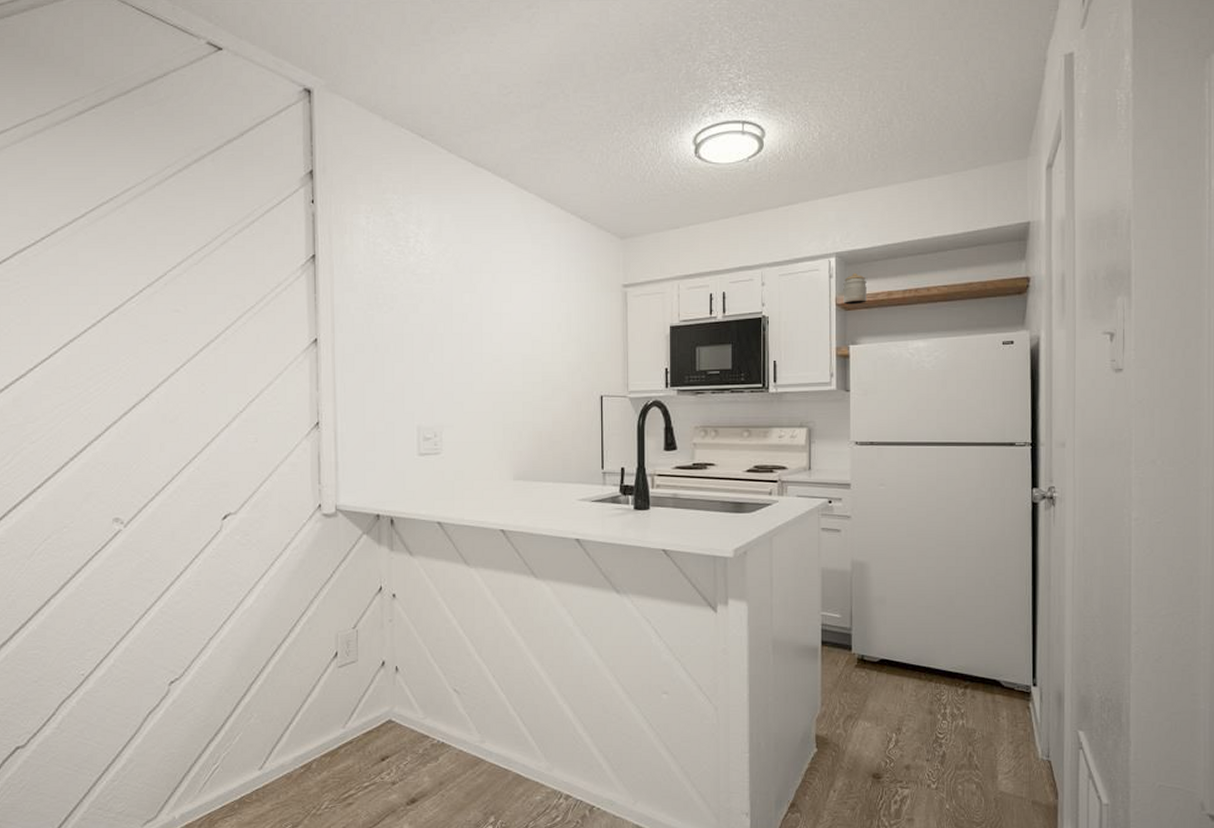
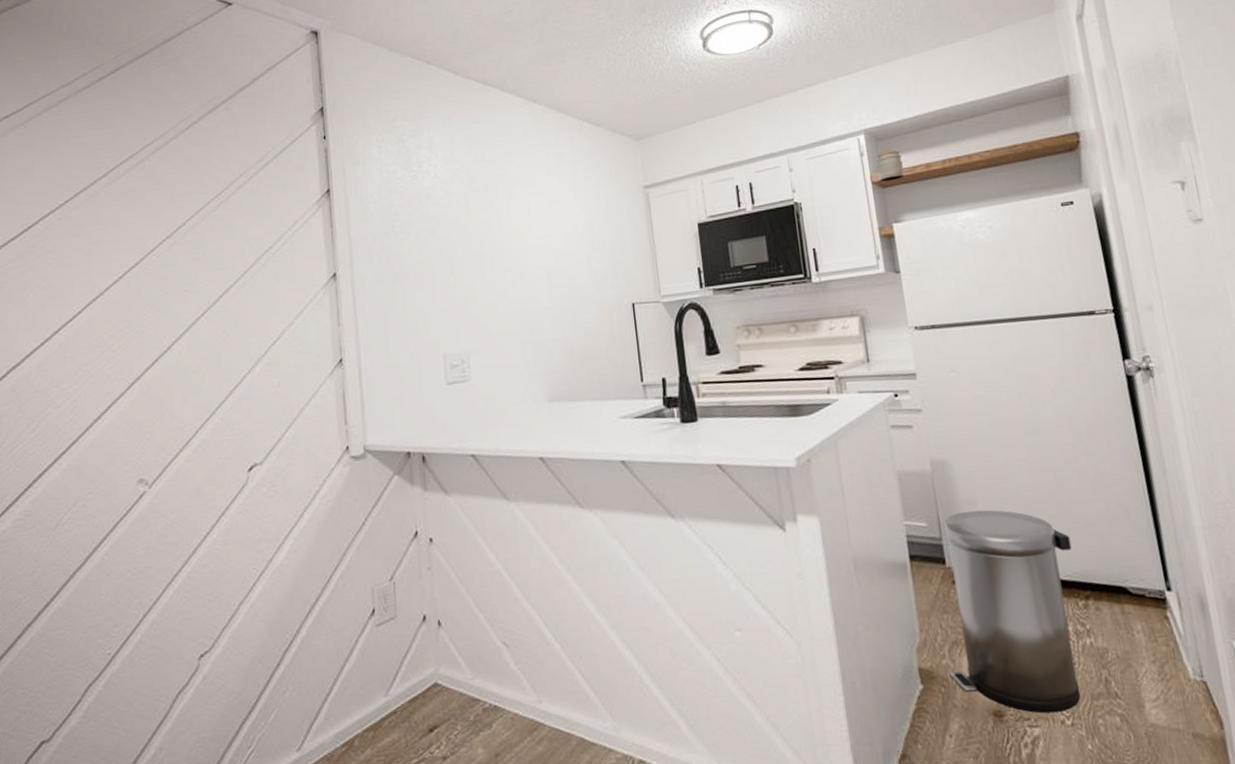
pedal bin: none [841,607,960,778] -> present [944,509,1080,714]

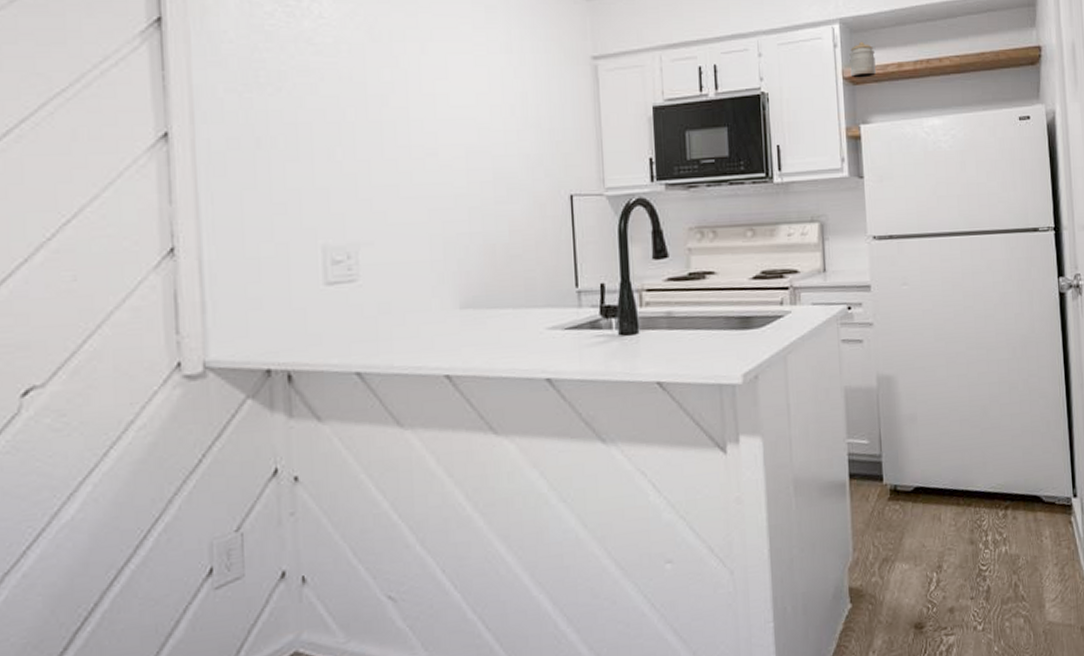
pedal bin: present [944,509,1080,714] -> none [877,425,998,622]

